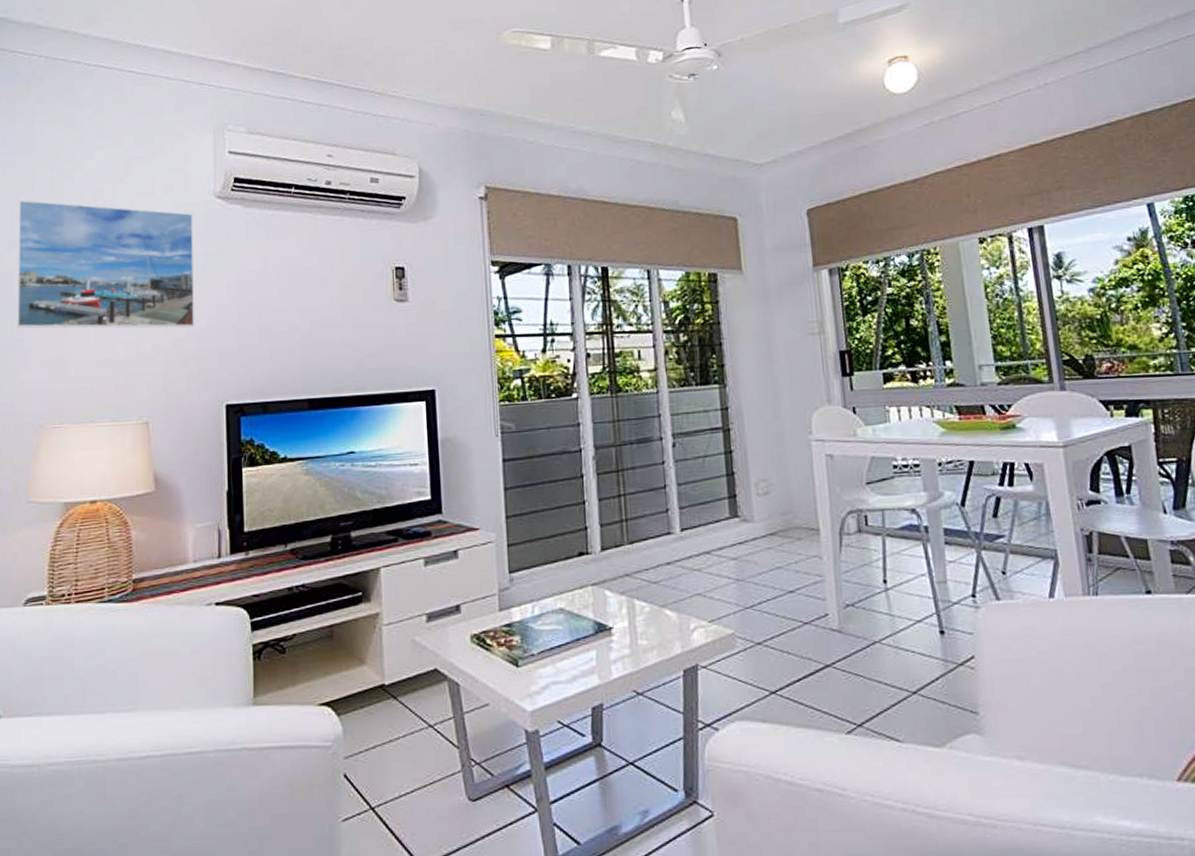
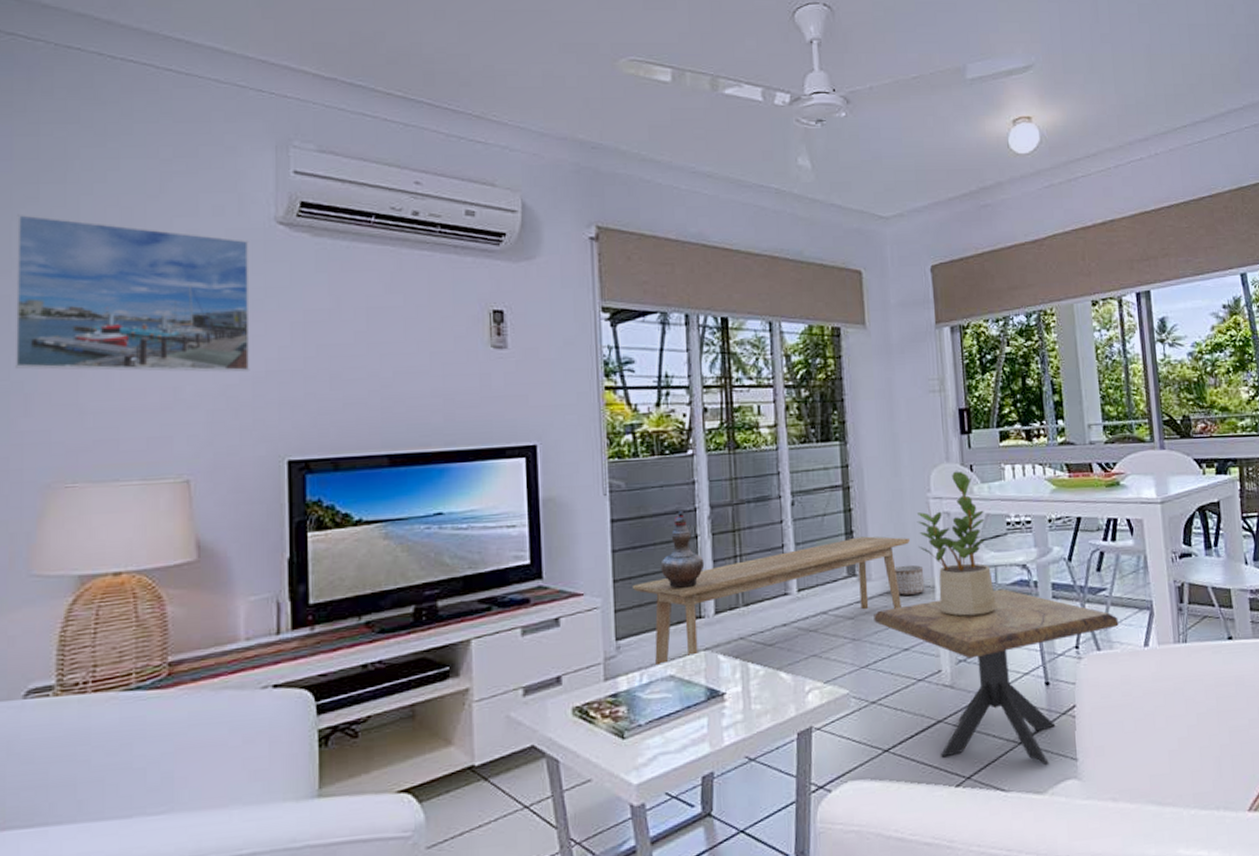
bench: none [523,478,792,597] -> present [631,536,910,664]
decorative vase: none [549,452,590,526] -> present [660,511,705,590]
side table: none [757,533,1020,718] -> present [874,589,1119,766]
planter: none [777,507,809,538] -> present [895,564,925,596]
potted plant: none [799,413,885,560] -> present [917,471,996,616]

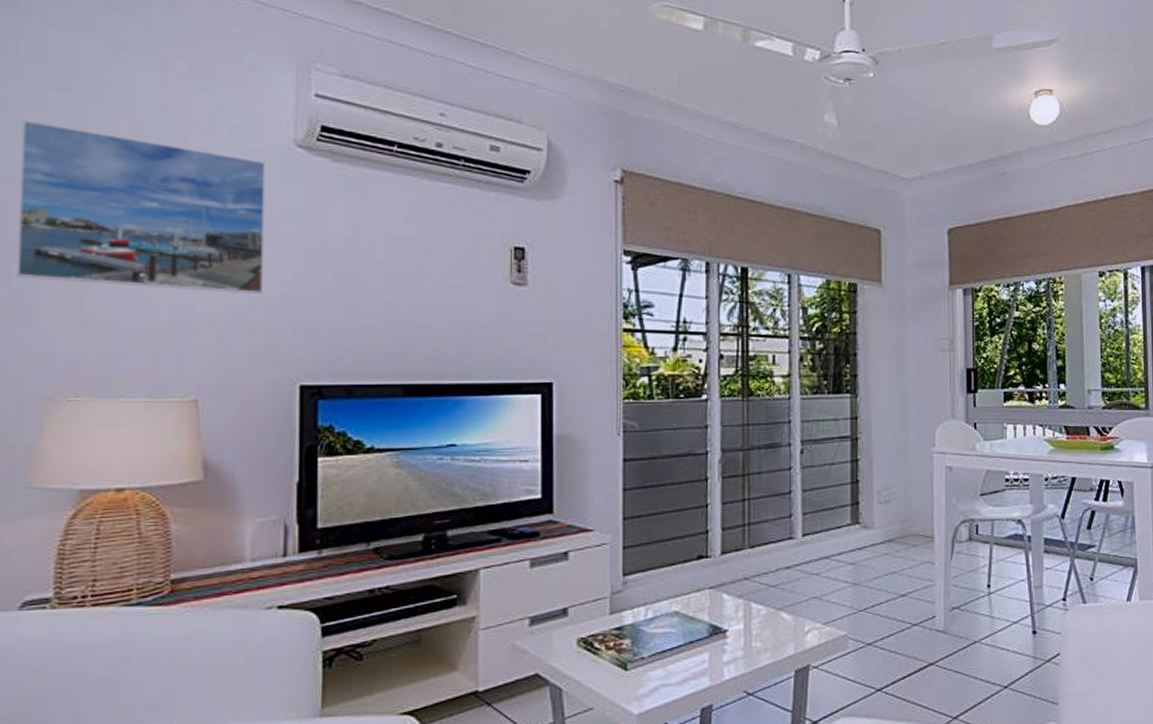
bench: present [631,536,910,664] -> none [641,486,912,600]
decorative vase: present [660,511,705,590] -> none [670,454,713,529]
side table: present [874,589,1119,766] -> none [874,542,1104,709]
planter: present [895,564,925,596] -> none [897,515,924,545]
potted plant: present [917,471,996,616] -> none [920,428,991,566]

